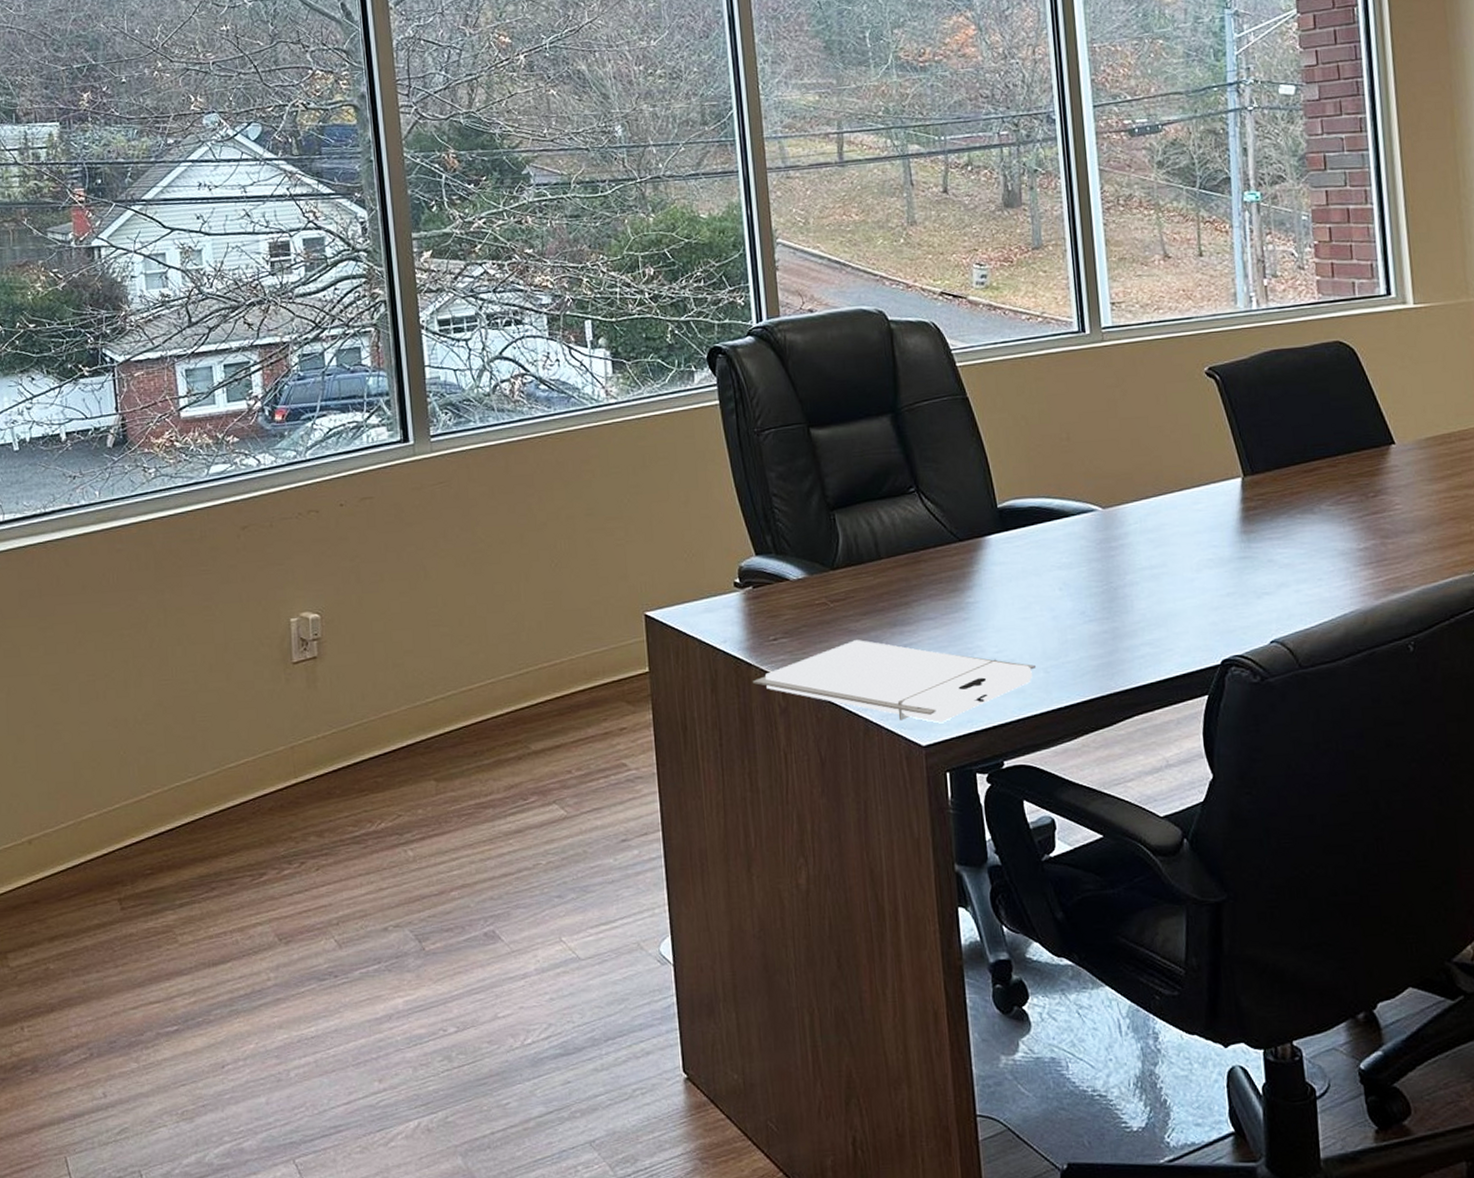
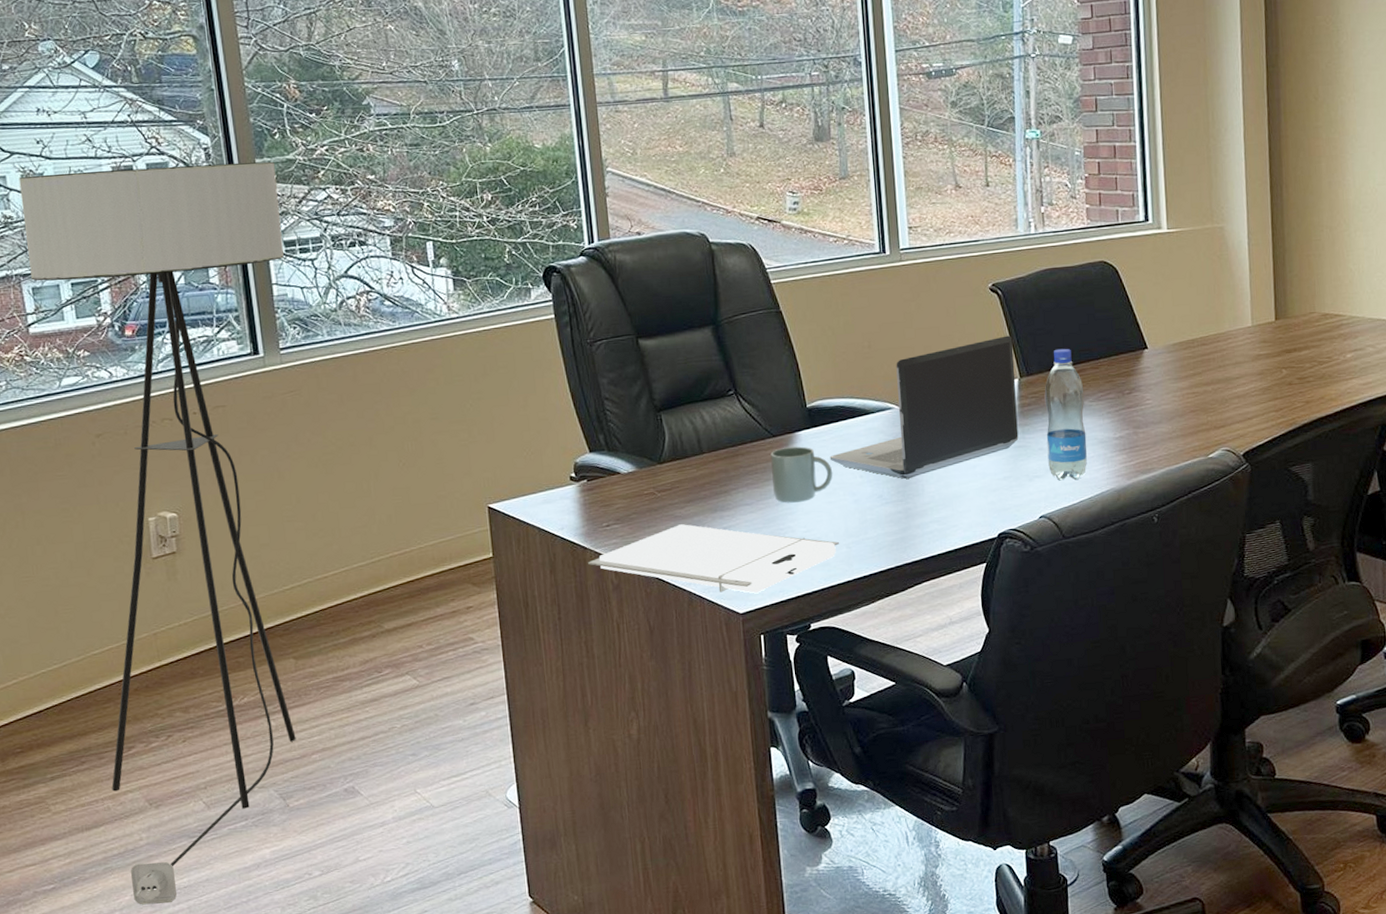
floor lamp: none [178,235,438,1056] -> present [19,161,296,905]
mug: none [957,552,1028,618] -> present [770,446,833,503]
laptop computer: none [1024,427,1244,593] -> present [829,335,1019,479]
bottle: none [1273,442,1326,599] -> present [1044,348,1087,481]

